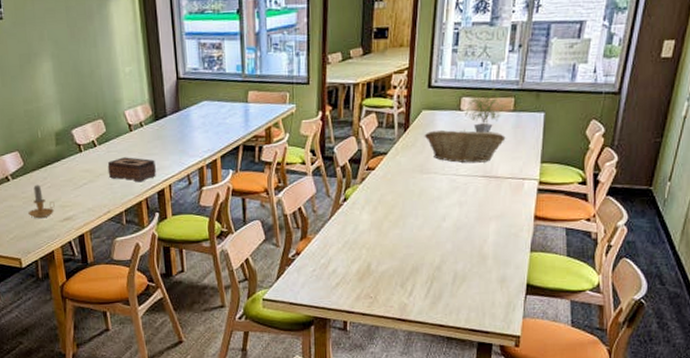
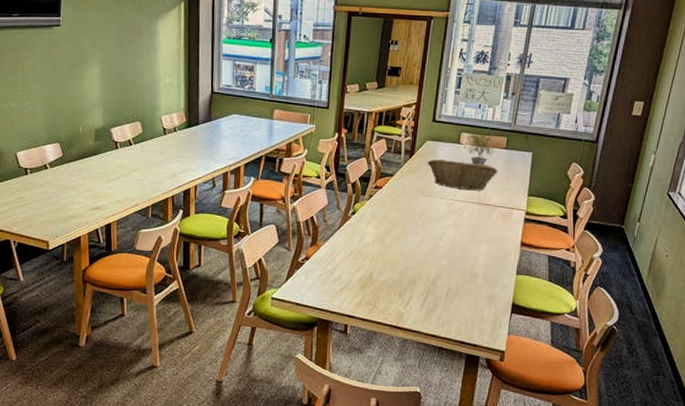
candle: present [27,184,55,218] -> none [60,174,87,205]
tissue box: present [107,157,156,182] -> none [140,157,184,181]

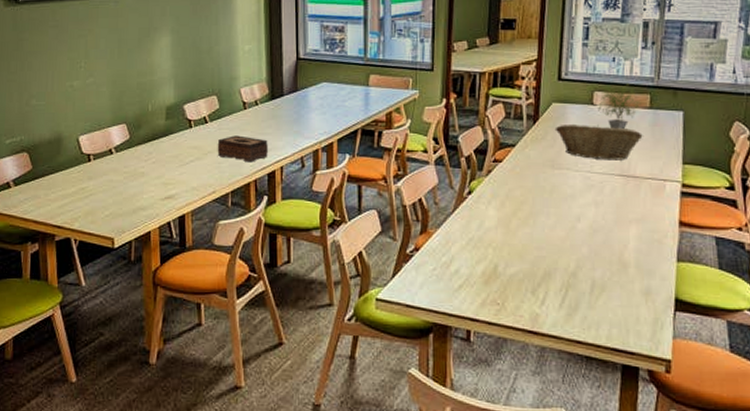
tissue box: none [140,157,184,181] -> present [217,135,268,163]

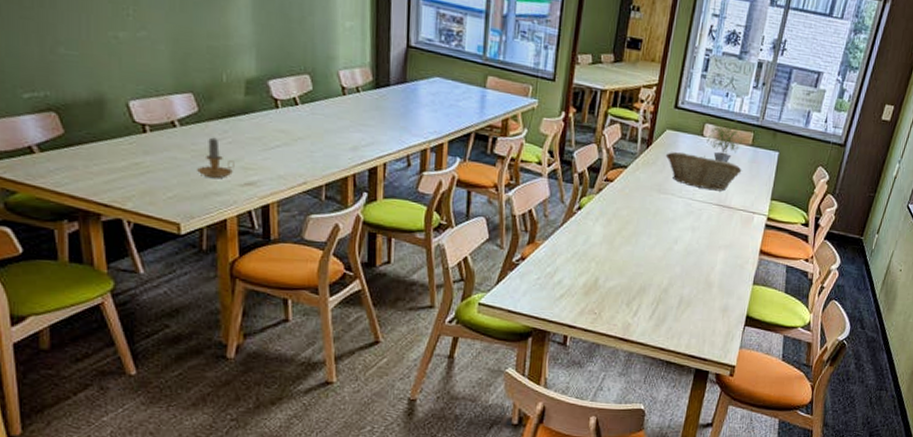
candle: none [127,159,157,194] -> present [196,137,235,178]
tissue box: present [217,135,268,163] -> none [309,122,370,155]

